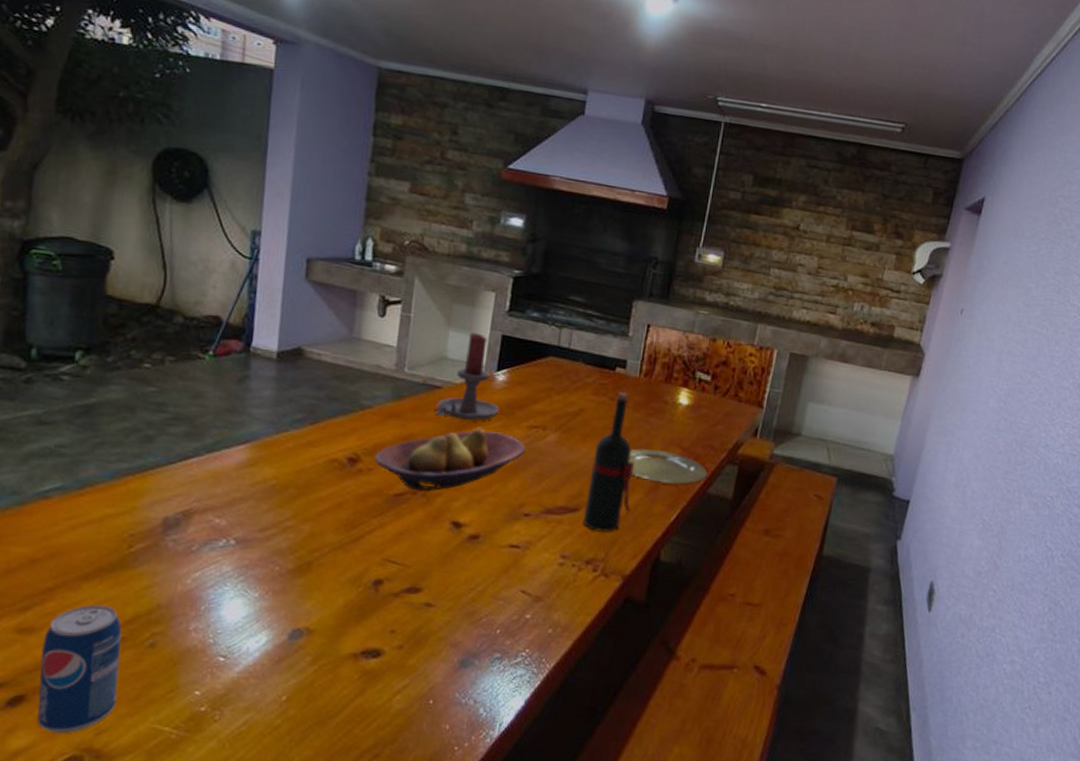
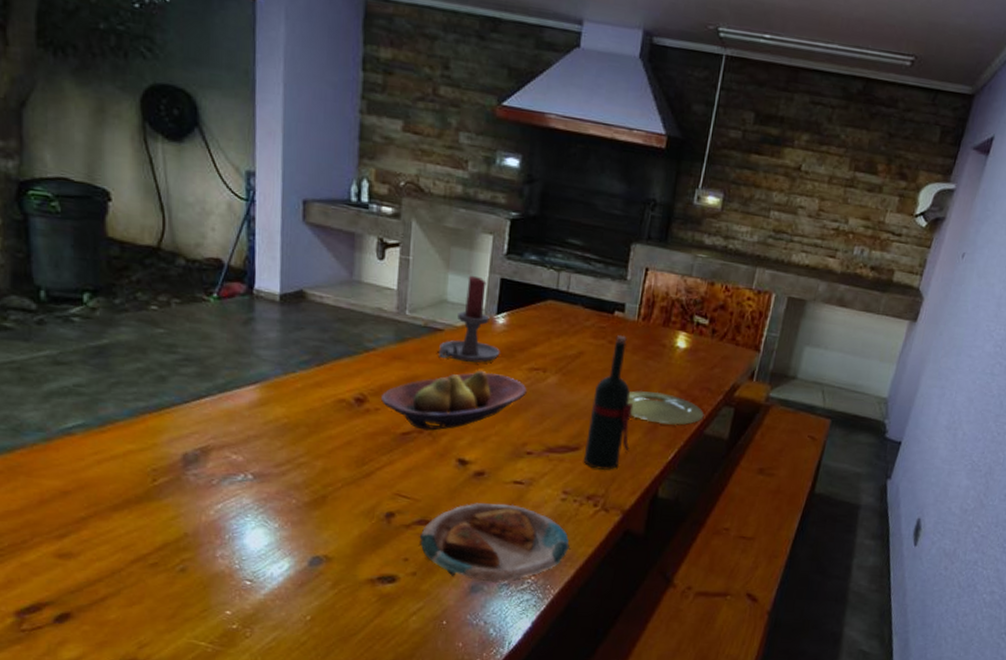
beverage can: present [37,604,122,734] -> none [82,533,155,647]
plate: none [408,568,568,656] -> present [420,503,571,583]

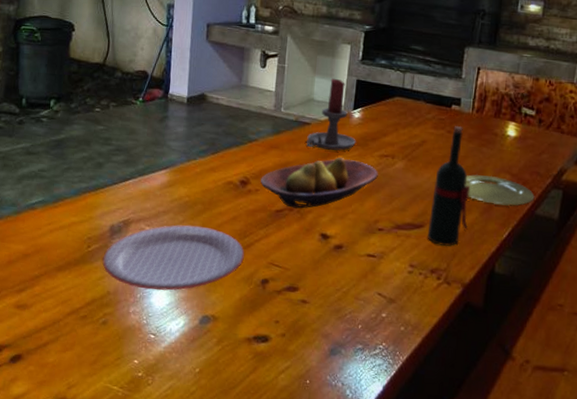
plate: none [175,451,363,530] -> present [102,225,245,291]
plate: present [420,503,571,583] -> none [288,273,417,347]

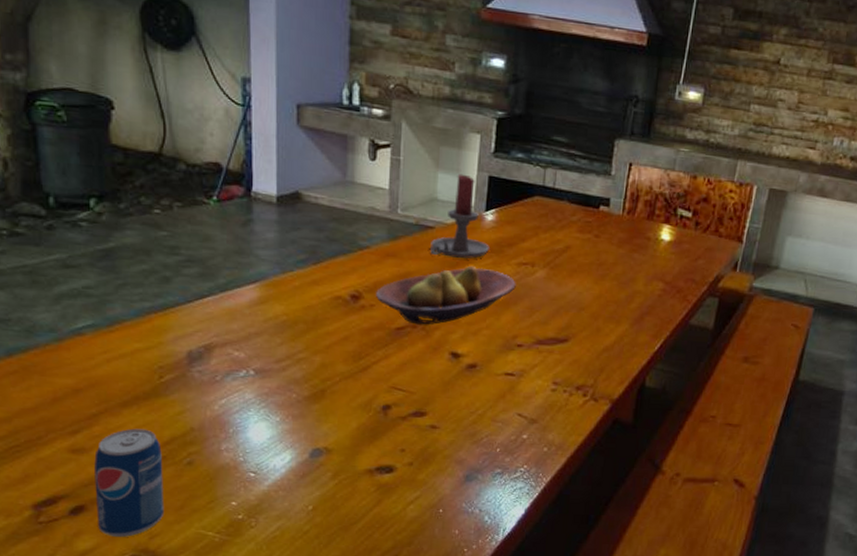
beverage can: none [30,289,84,386] -> present [94,428,165,538]
plate: present [102,225,245,291] -> none [181,347,360,424]
wine bottle: present [427,126,471,246] -> none [572,229,620,361]
plate: present [465,174,535,206] -> none [614,283,689,316]

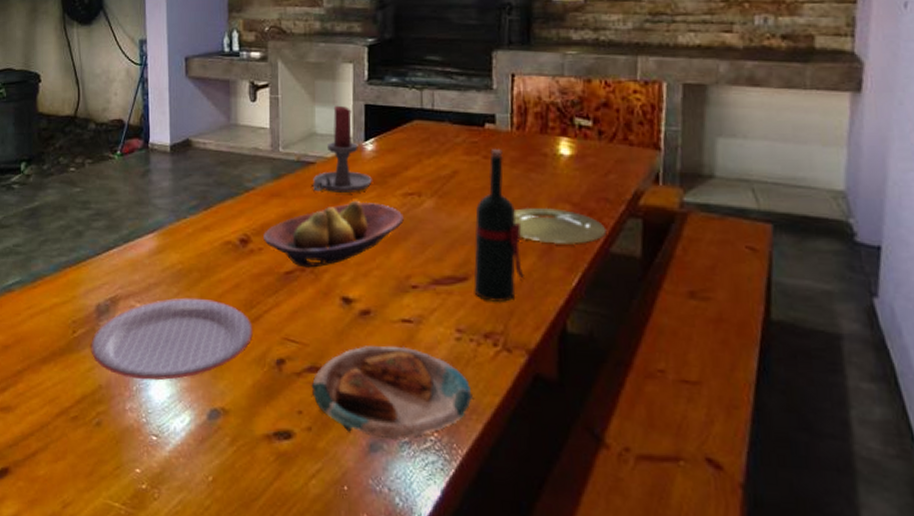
beverage can: present [94,428,165,538] -> none [18,386,76,505]
plate: none [181,347,360,424] -> present [91,297,253,381]
plate: none [416,394,561,472] -> present [312,345,474,440]
wine bottle: none [572,229,620,361] -> present [474,149,526,302]
plate: none [614,283,689,316] -> present [513,207,607,244]

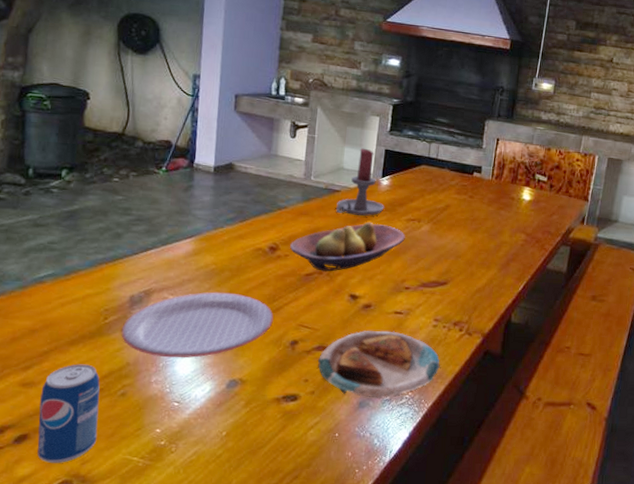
beverage can: none [18,386,76,505] -> present [37,364,100,464]
wine bottle: present [474,149,526,302] -> none [450,191,490,300]
plate: present [513,207,607,244] -> none [485,235,546,262]

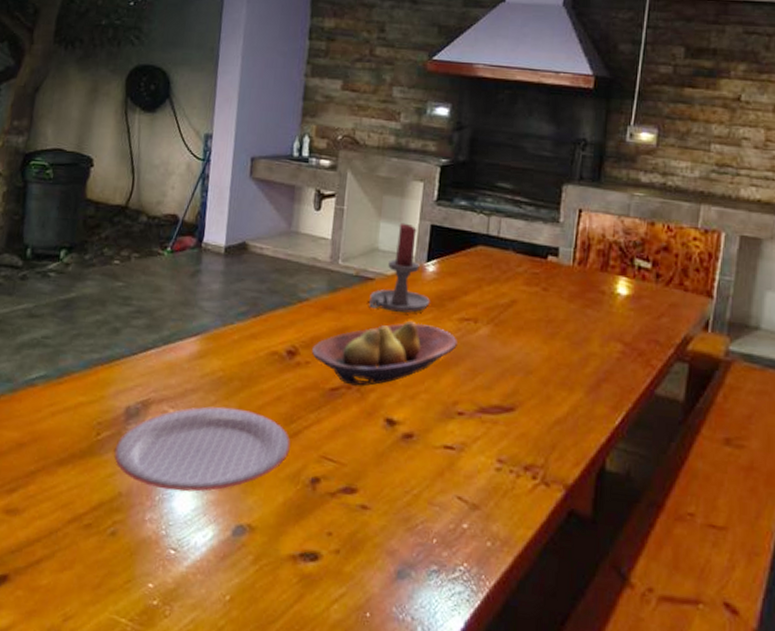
beverage can: present [37,364,100,464] -> none [17,489,89,617]
plate: present [318,330,441,399] -> none [344,469,507,568]

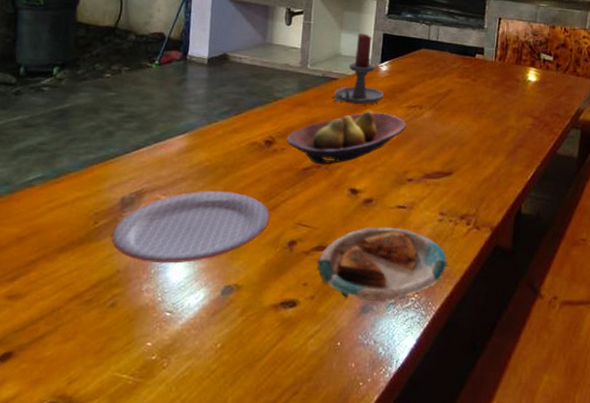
plate: none [344,469,507,568] -> present [317,227,448,302]

